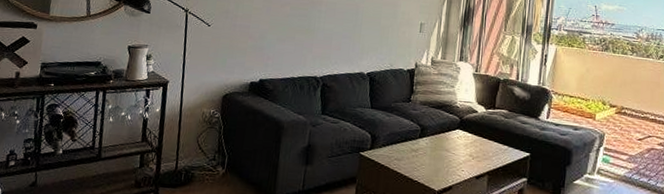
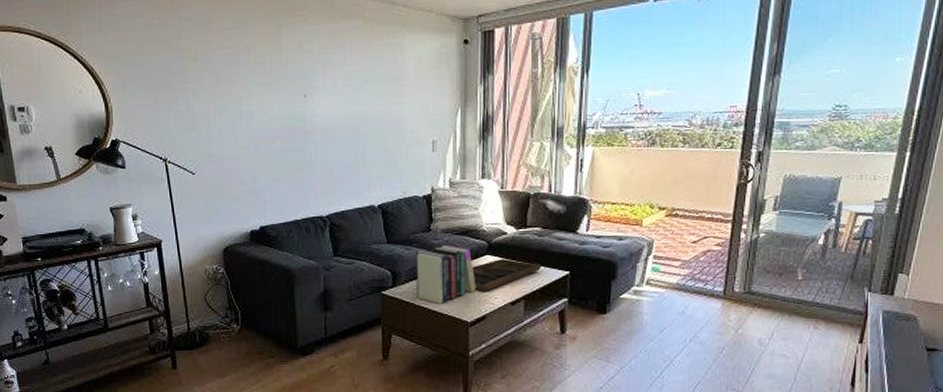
books: none [391,115,446,170] -> present [416,244,476,304]
decorative tray: none [443,134,506,163] -> present [472,259,542,291]

